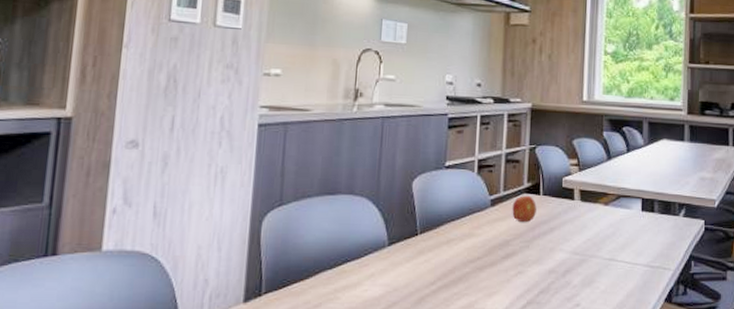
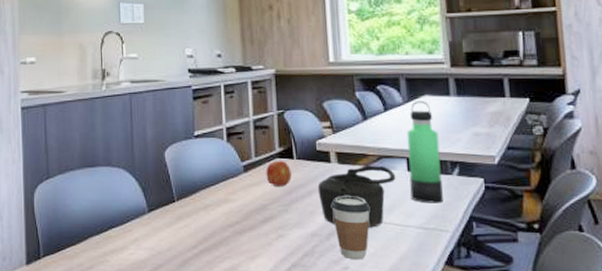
teapot: none [559,204,631,265] -> present [317,165,396,228]
coffee cup: none [571,233,604,297] -> present [332,196,370,260]
thermos bottle: none [642,144,671,243] -> present [406,101,443,203]

